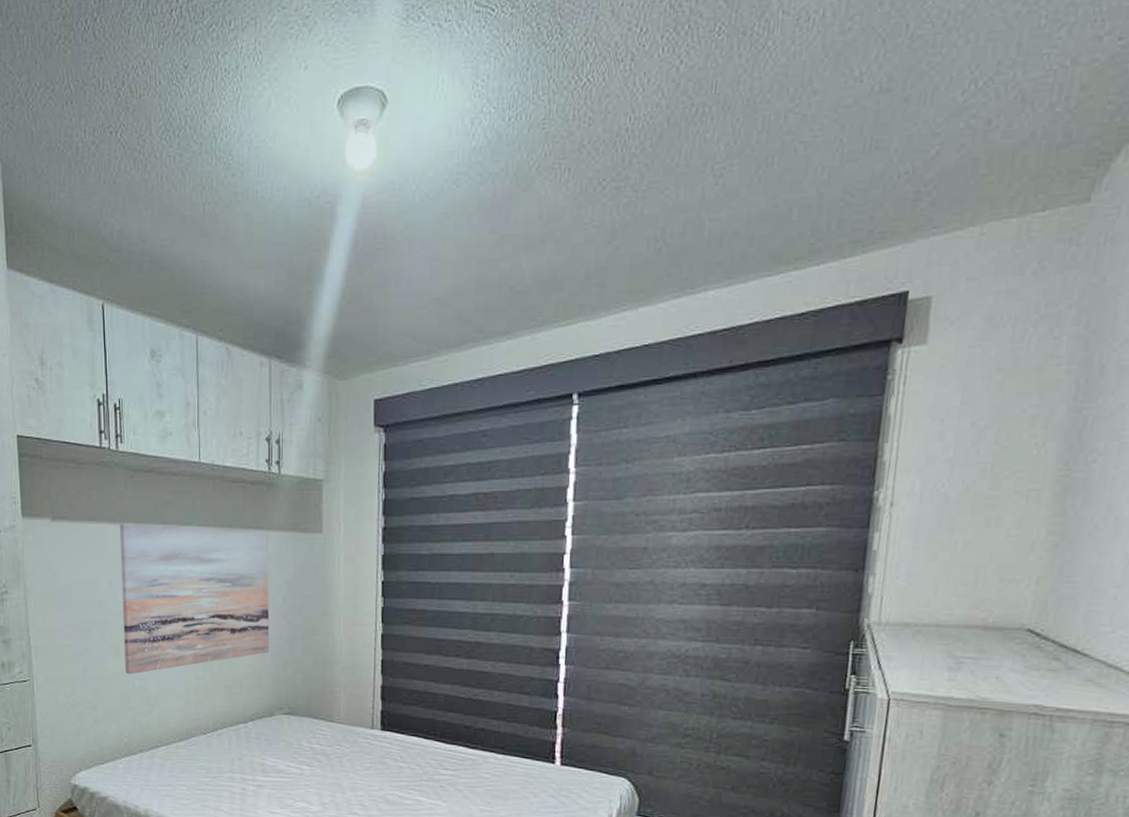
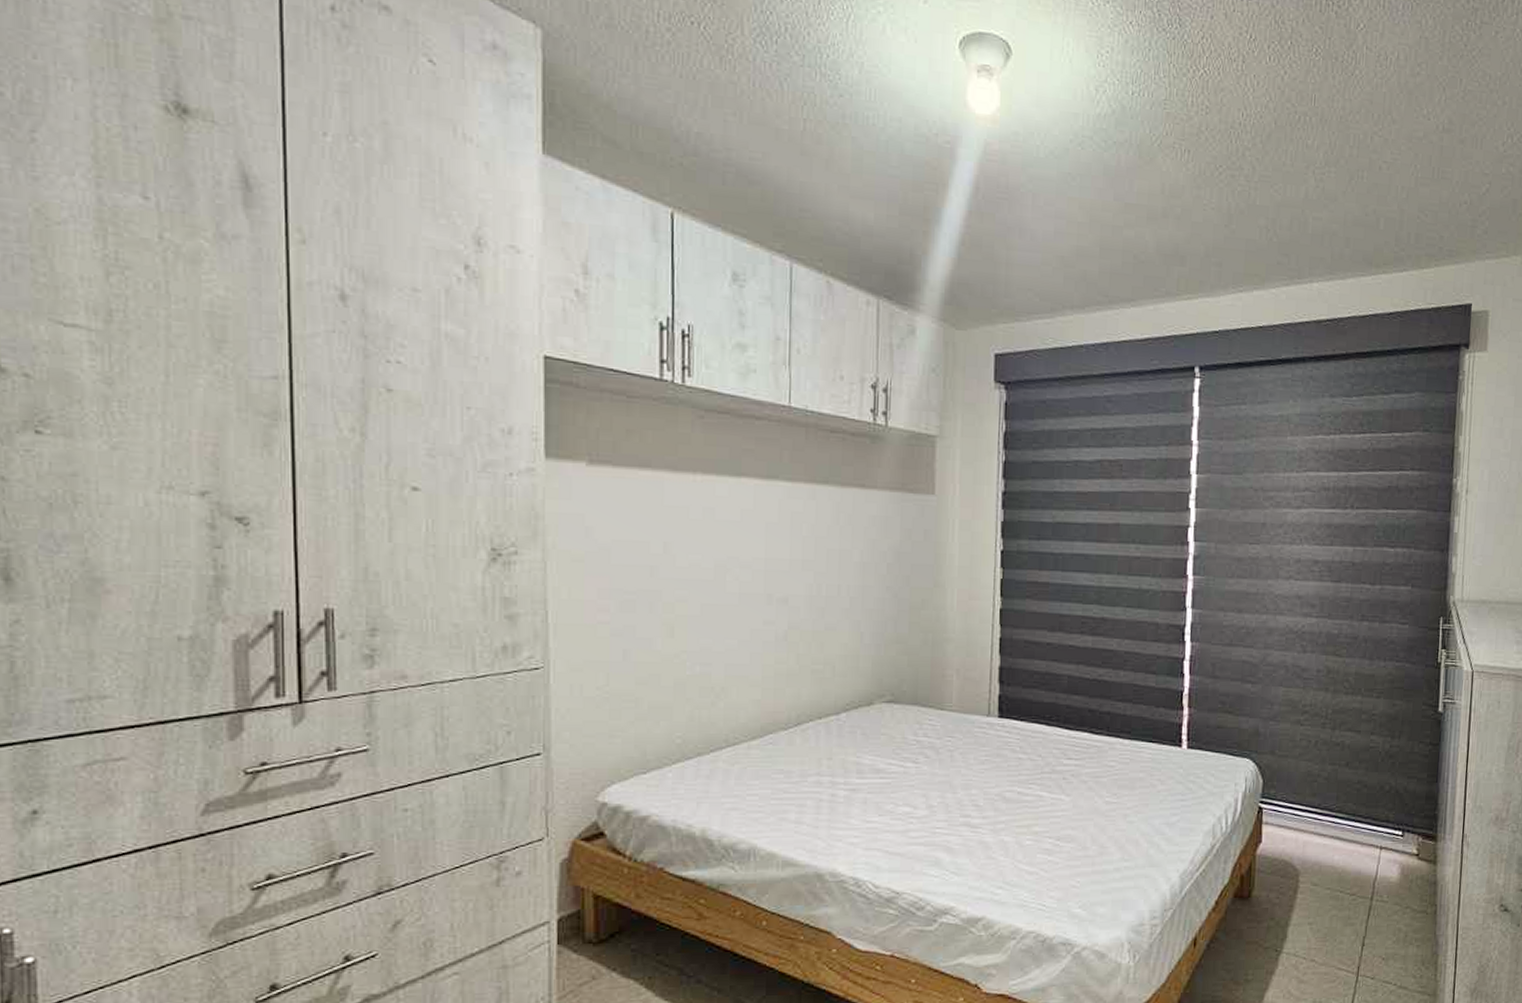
wall art: present [119,523,270,674] -> none [681,472,872,658]

